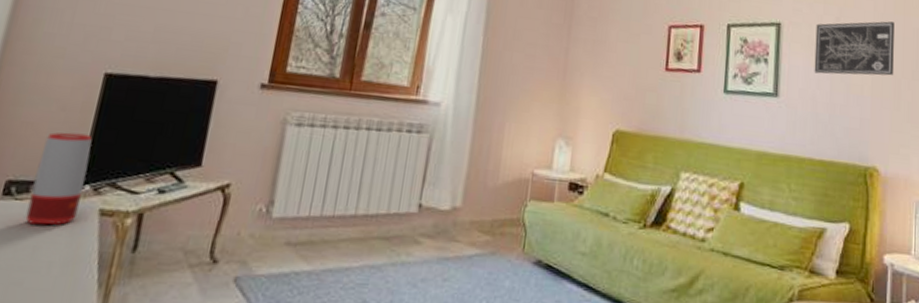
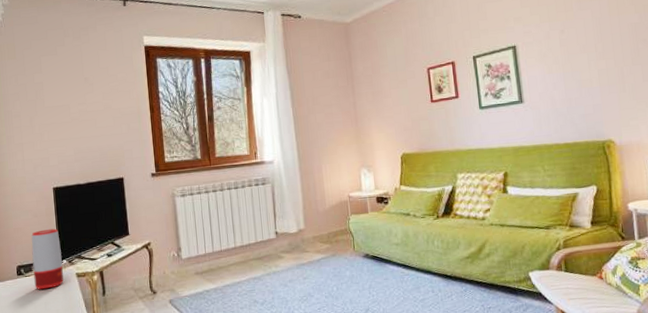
wall art: present [814,21,895,76] -> none [545,23,617,78]

